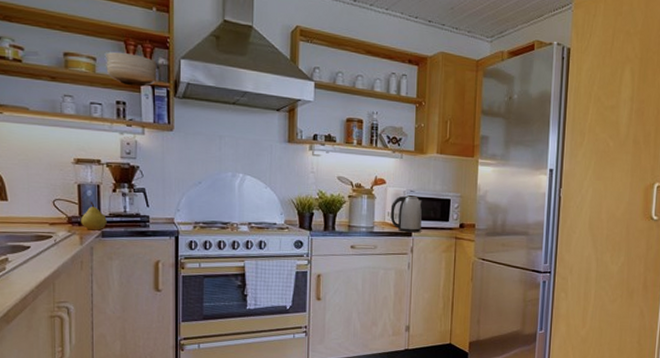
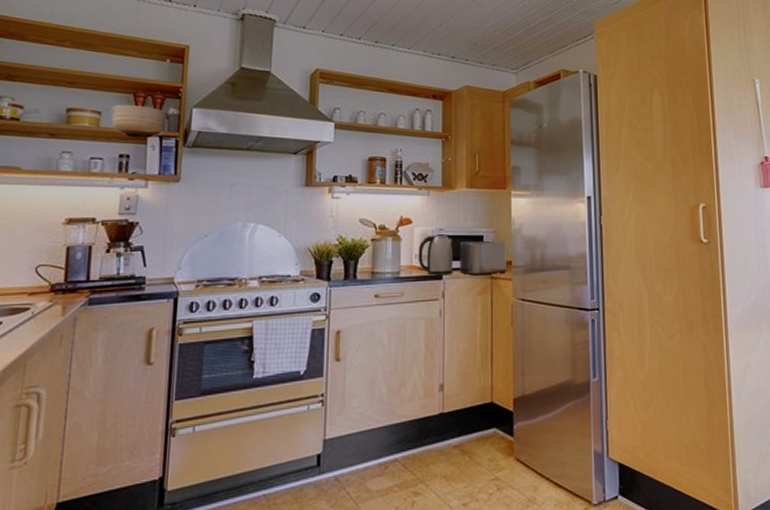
fruit: present [81,202,107,231] -> none [66,265,96,298]
toaster: none [427,203,472,235] -> present [459,240,508,276]

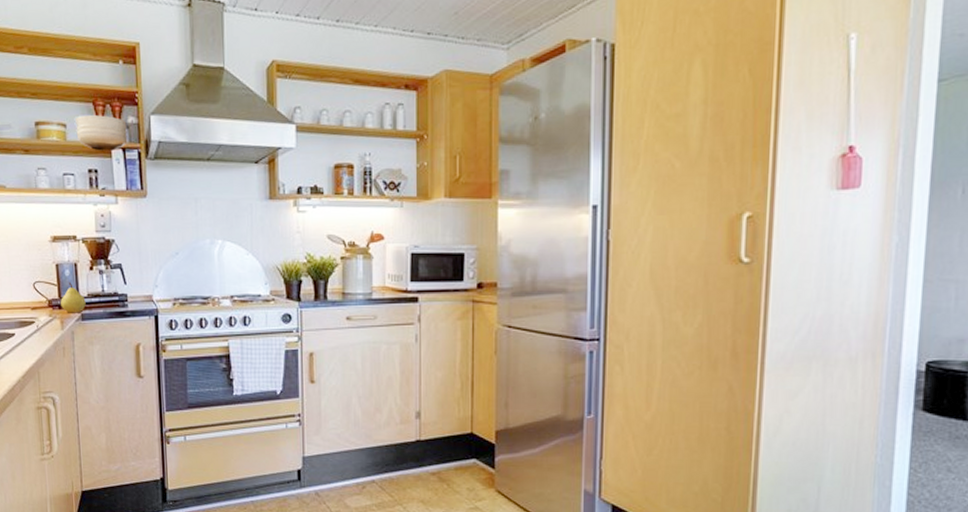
fruit: none [66,265,96,298] -> present [61,282,86,313]
kettle: present [418,233,453,276] -> none [391,250,429,298]
toaster: present [459,240,508,276] -> none [436,258,492,299]

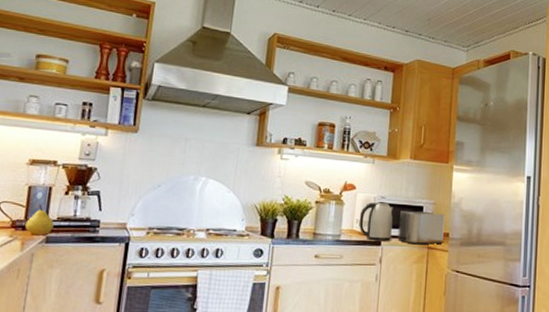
bowl: present [75,115,128,151] -> none [77,55,130,89]
kettle: none [391,250,429,298] -> present [359,201,393,242]
toaster: none [436,258,492,299] -> present [397,210,446,245]

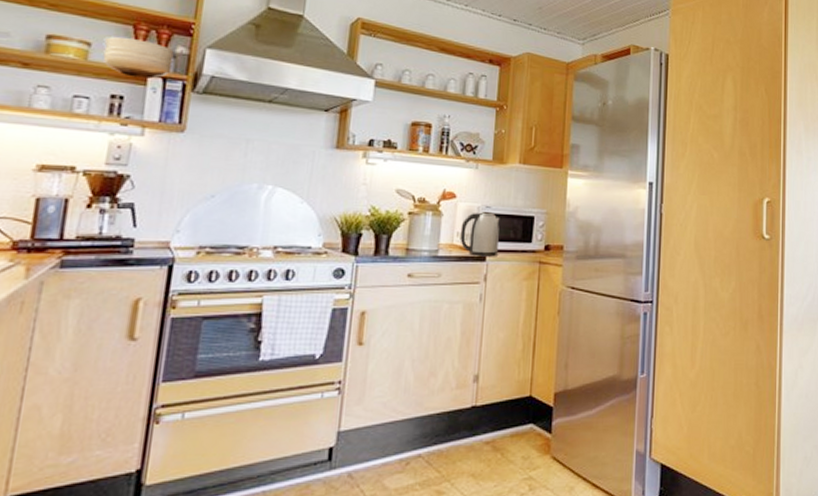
fruit: present [25,205,54,236] -> none [31,221,72,259]
bowl: none [77,55,130,89] -> present [102,37,174,79]
toaster: present [397,210,446,245] -> none [505,221,560,259]

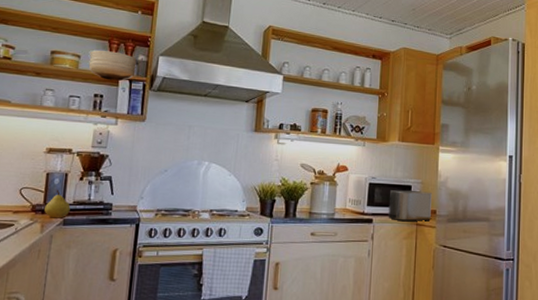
fruit: none [31,221,72,259] -> present [44,190,71,219]
kettle: present [460,211,500,257] -> none [351,181,383,220]
toaster: none [505,221,560,259] -> present [388,189,433,222]

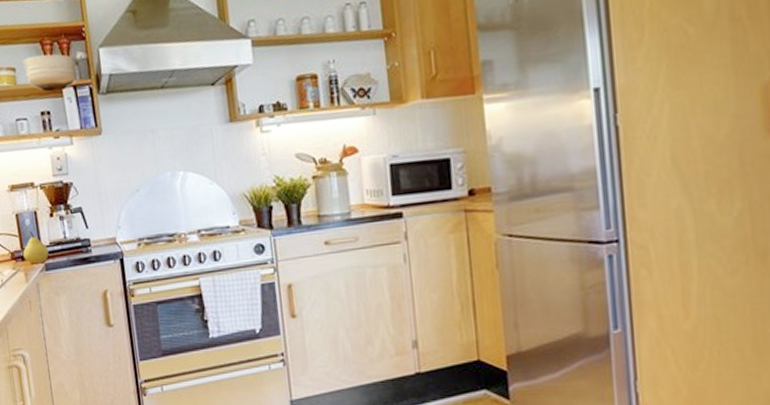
toaster: present [388,189,433,222] -> none [419,162,486,210]

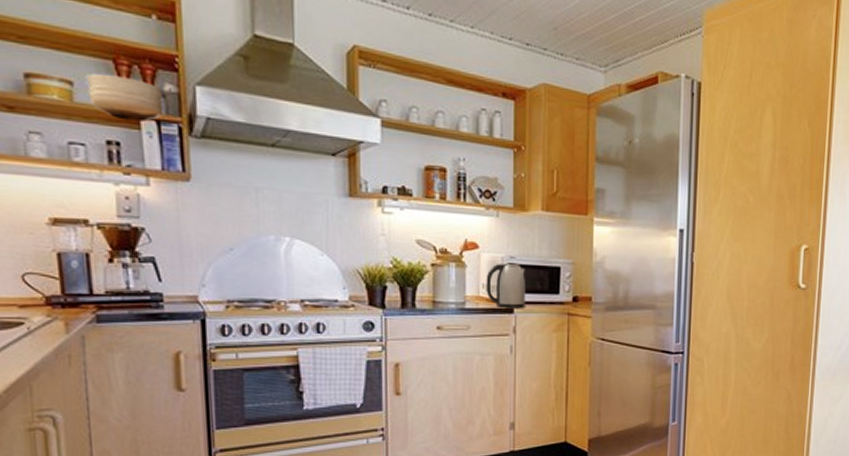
fruit: present [23,232,49,265] -> none [65,276,103,314]
kettle: none [369,161,415,214] -> present [486,261,525,309]

